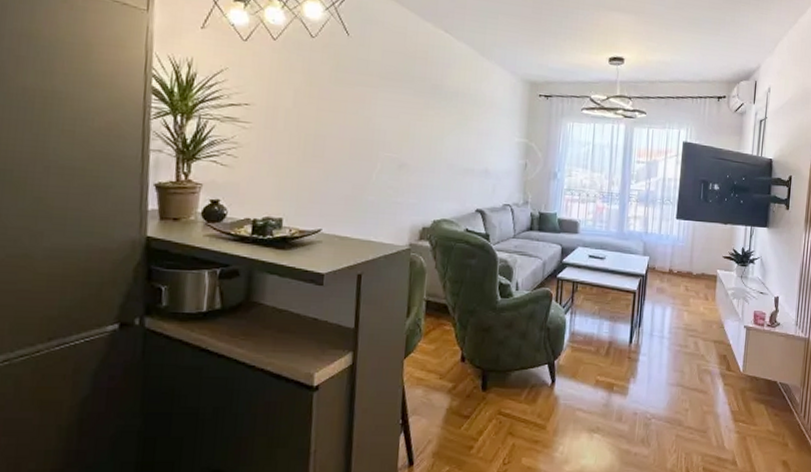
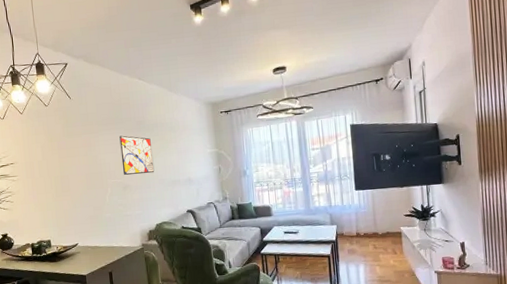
wall art: none [402,97,446,154] -> present [119,135,155,175]

